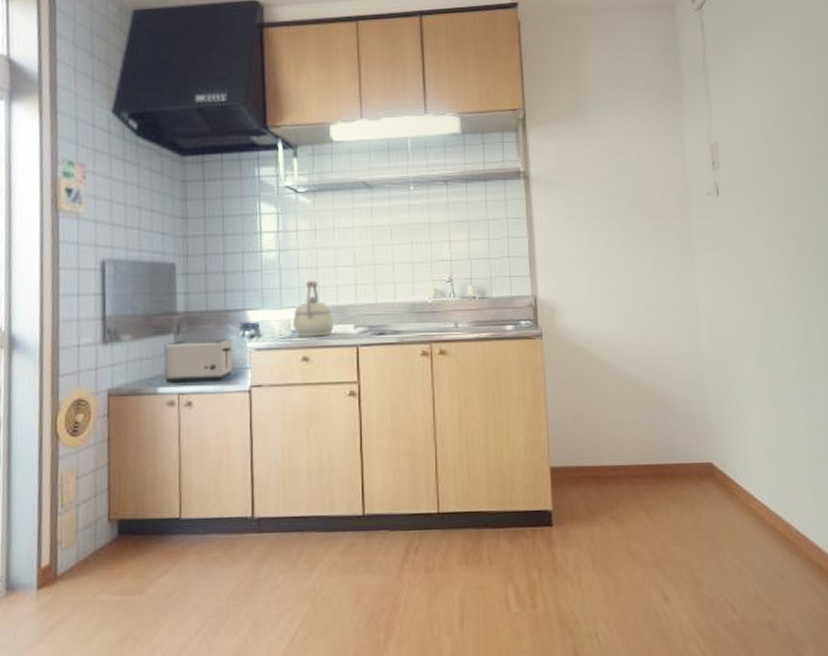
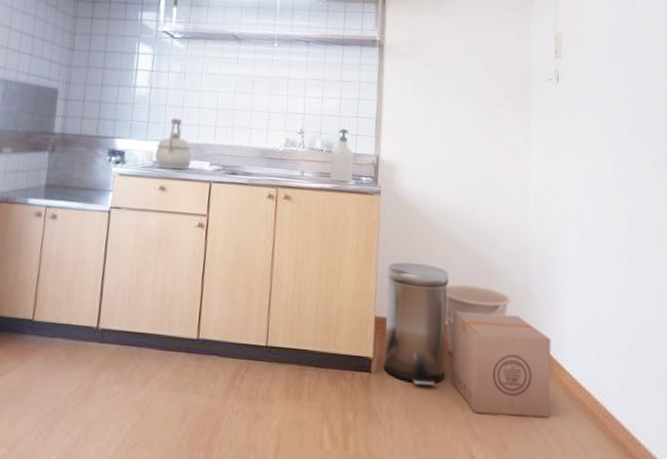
toaster: present [164,339,233,383] -> none [35,158,99,200]
soap bottle: none [485,271,511,329] -> present [329,128,355,183]
pedal bin: none [558,405,629,532] -> present [383,262,450,386]
bucket: none [622,421,691,496] -> present [445,284,511,355]
cardboard box: none [632,446,741,554] -> present [450,311,551,418]

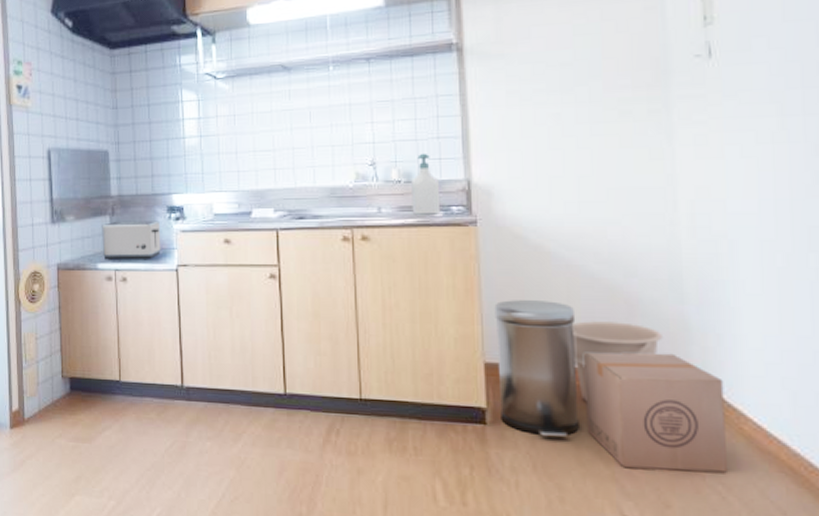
toaster: none [35,158,99,200] -> present [102,221,161,260]
kettle: present [154,118,193,170] -> none [214,165,255,220]

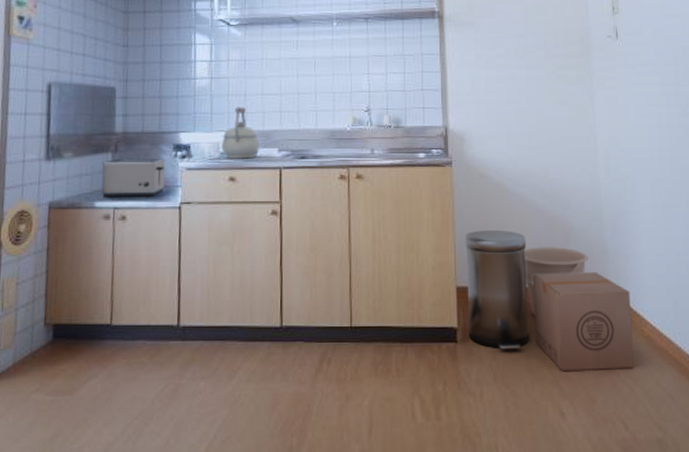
kettle: none [214,165,255,220] -> present [221,107,261,159]
soap bottle: present [411,153,441,215] -> none [400,102,423,156]

